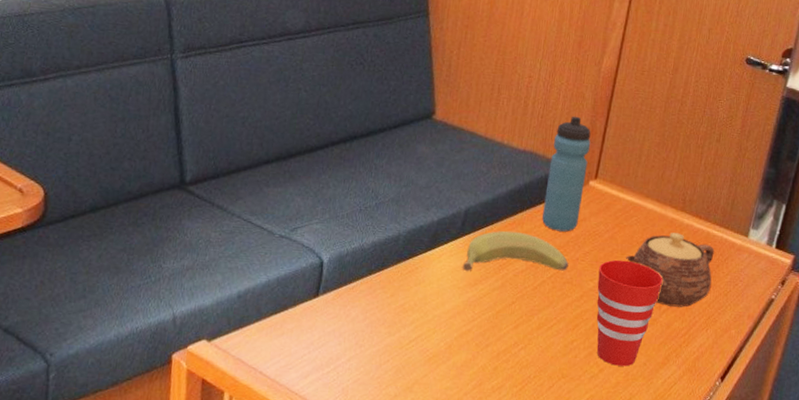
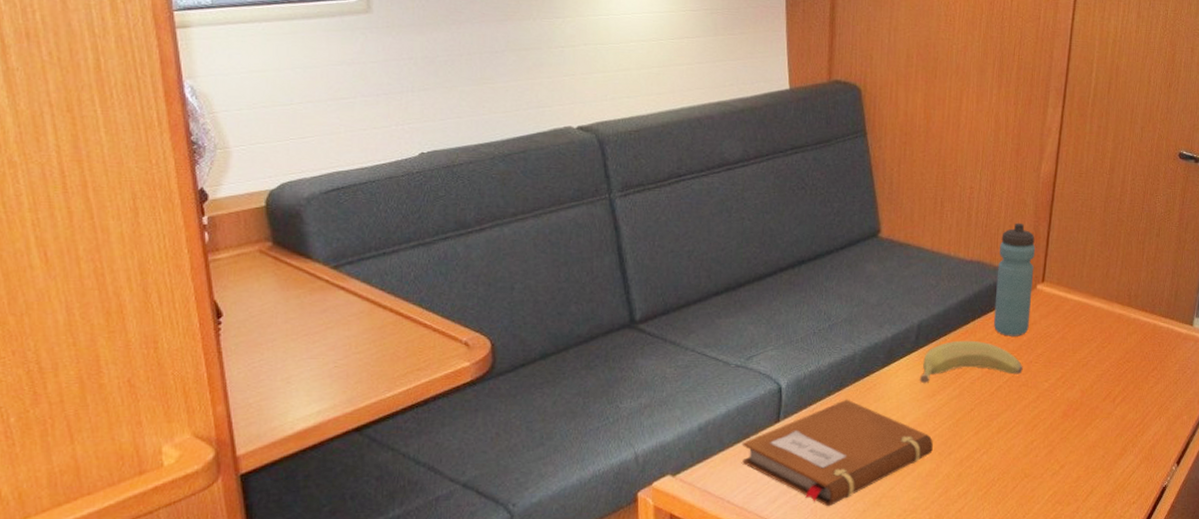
notebook: none [278,280,471,388] -> present [742,399,933,507]
cup: present [596,259,663,367] -> none [1052,359,1115,461]
teapot: present [626,232,715,307] -> none [1078,328,1162,399]

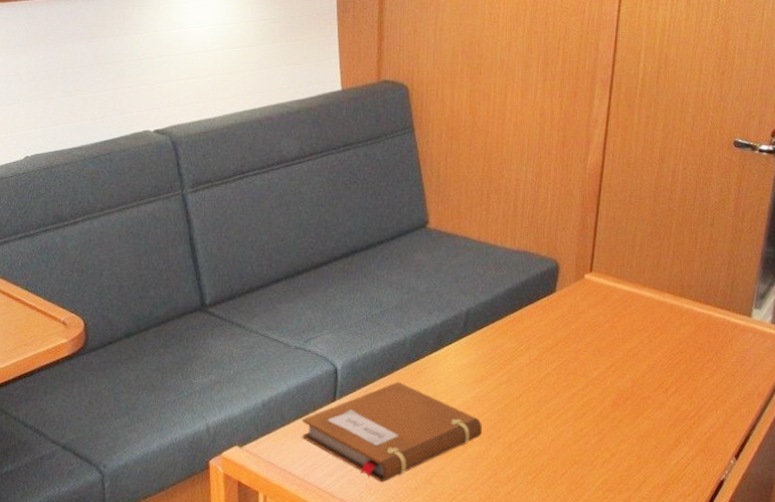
banana: present [919,340,1023,384] -> none [468,328,571,369]
water bottle: present [993,223,1036,336] -> none [540,213,583,325]

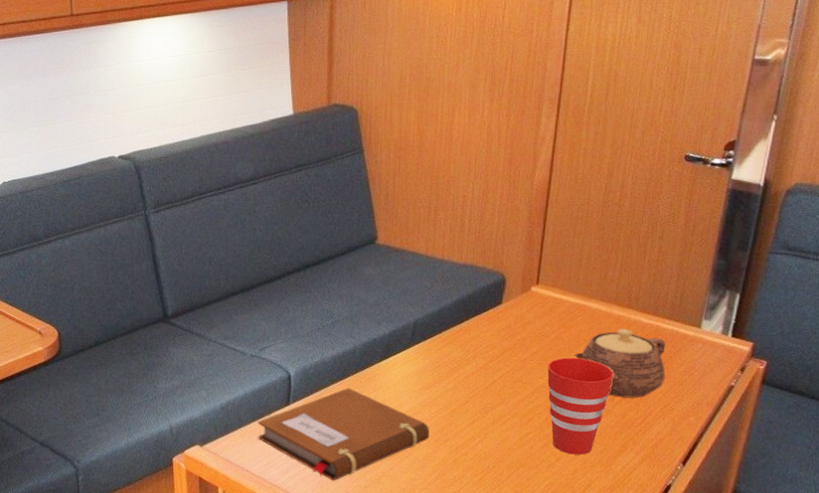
cup: none [602,348,668,450] -> present [547,357,614,455]
teapot: none [628,318,718,390] -> present [574,329,666,398]

